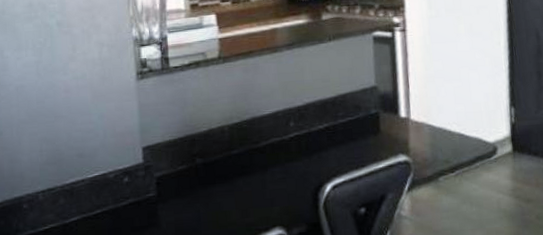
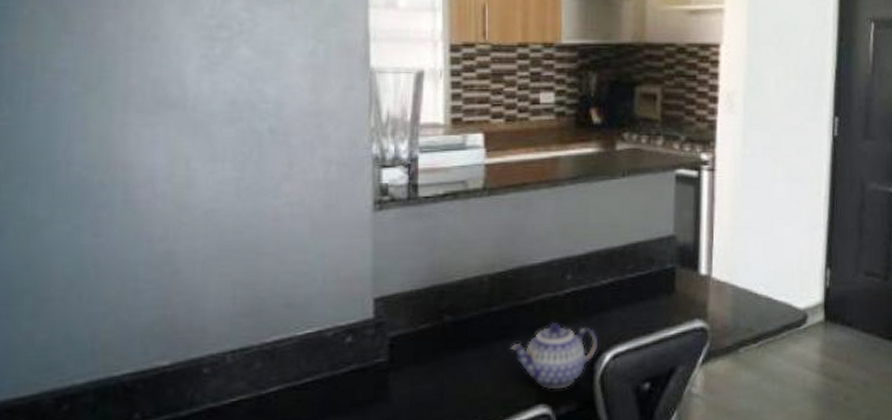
teapot: none [249,160,321,215] -> present [510,321,599,390]

